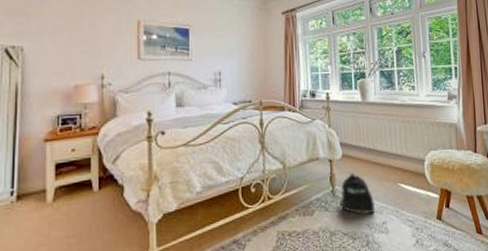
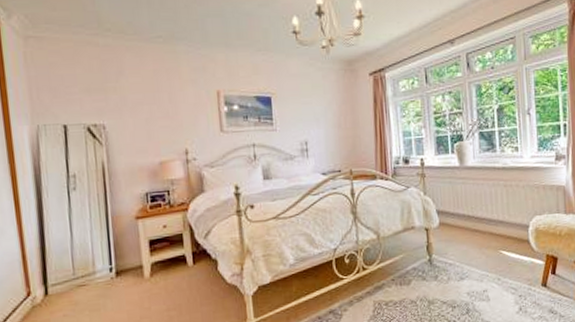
backpack: present [339,172,375,215] -> none [437,240,475,284]

